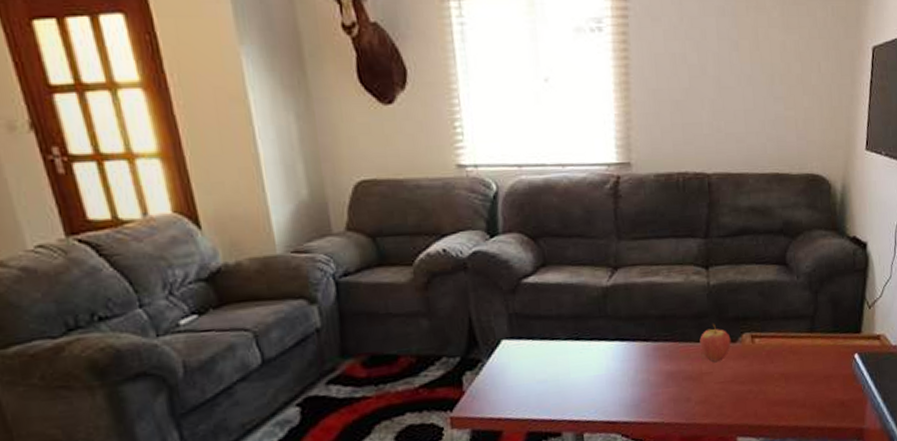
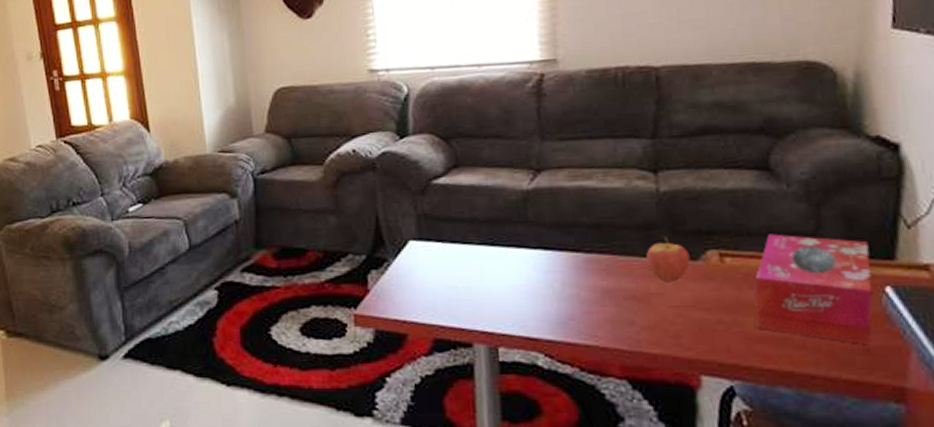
tissue box: none [774,317,847,400] -> present [754,233,873,346]

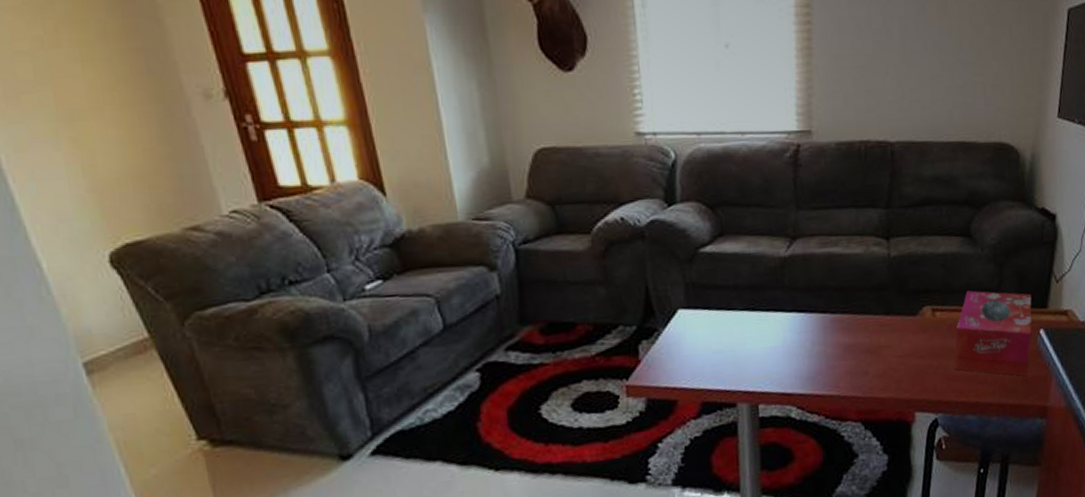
fruit: present [646,237,691,283] -> none [879,296,911,336]

